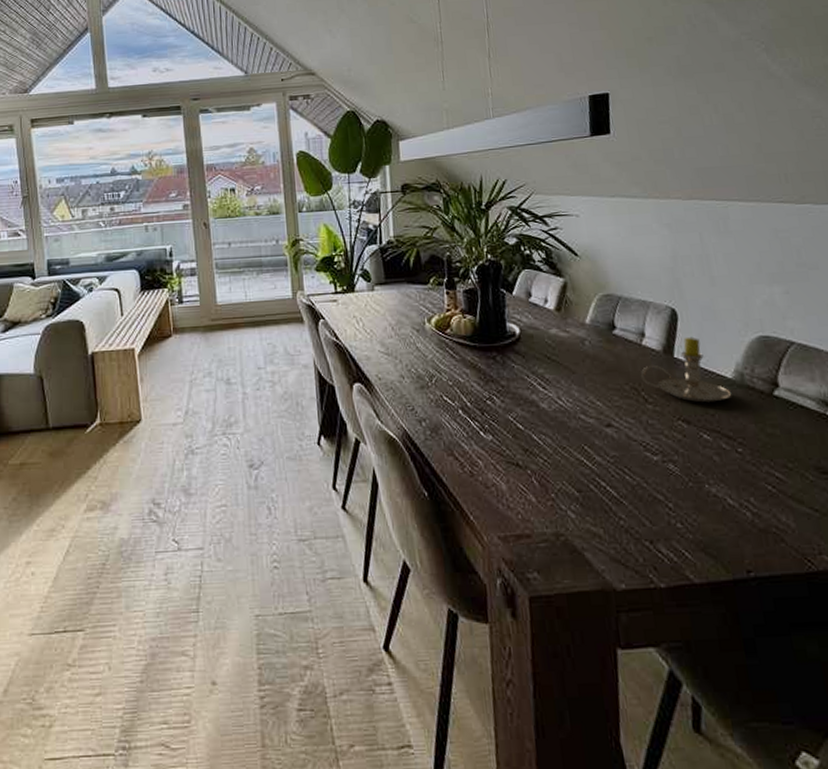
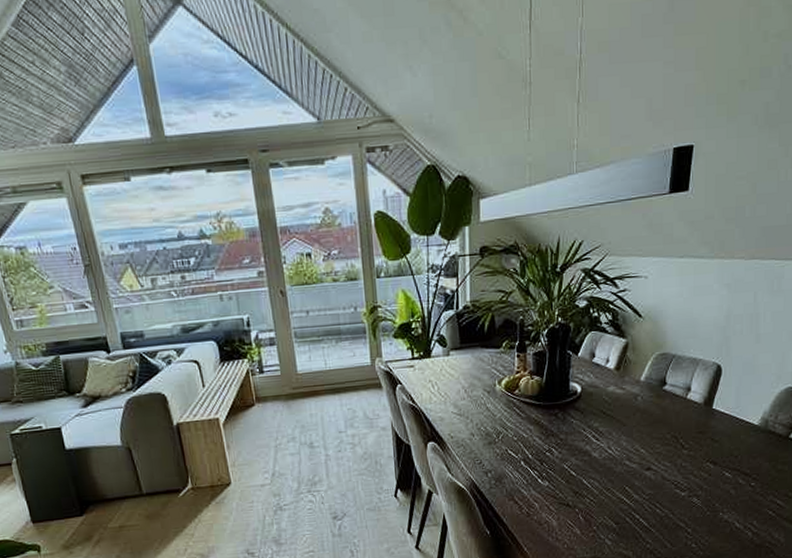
candlestick: present [640,336,731,403] -> none [681,389,754,447]

